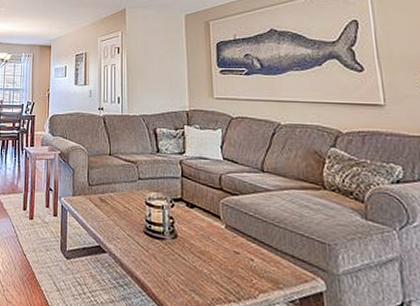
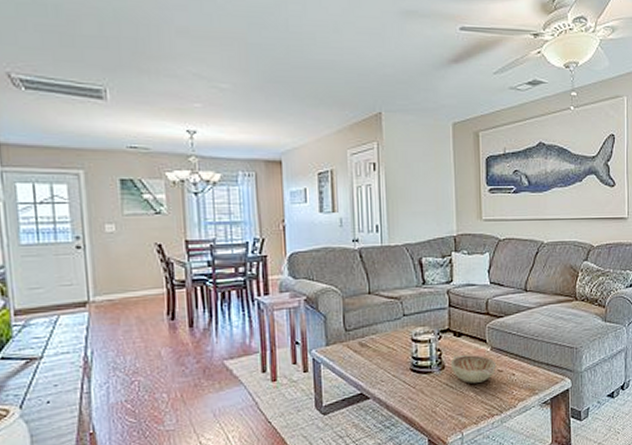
decorative bowl: none [183,226,233,261] -> present [450,354,497,384]

